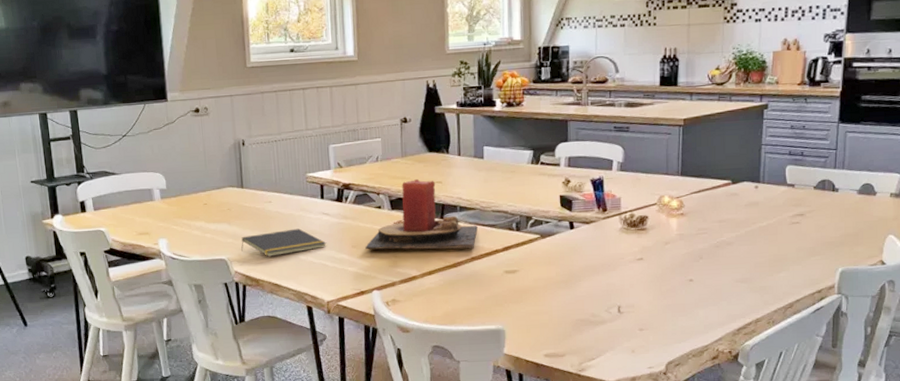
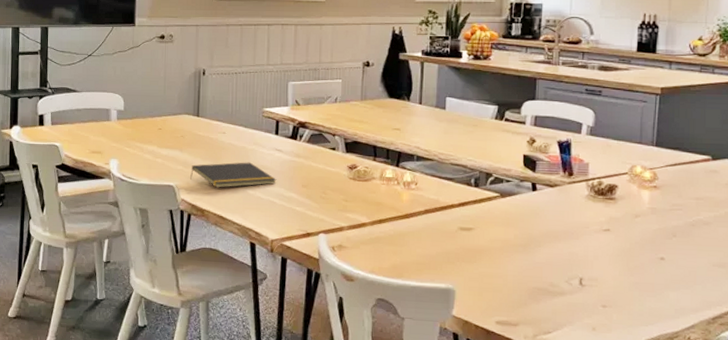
candle: present [365,179,478,250] -> none [315,124,434,201]

